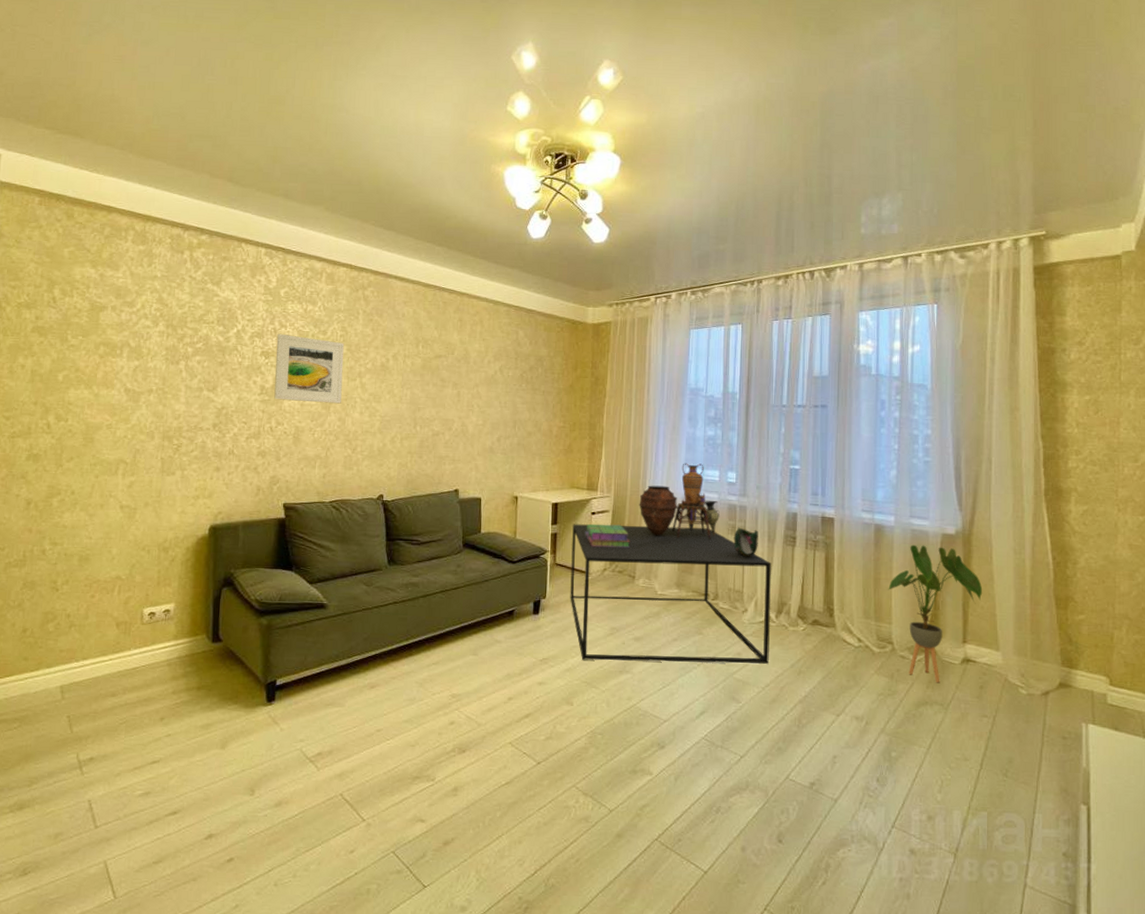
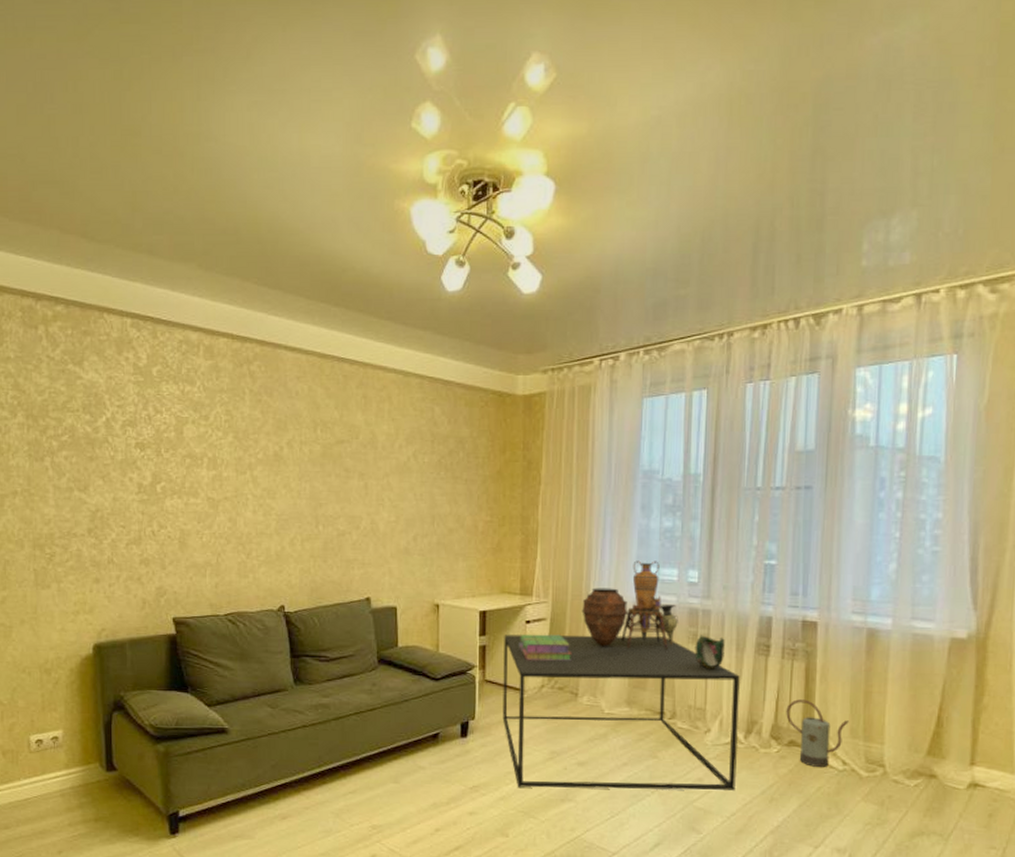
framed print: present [274,333,345,404] -> none [152,420,231,501]
watering can: none [810,584,863,644] -> present [786,699,850,767]
house plant: present [887,544,983,683] -> none [880,651,998,811]

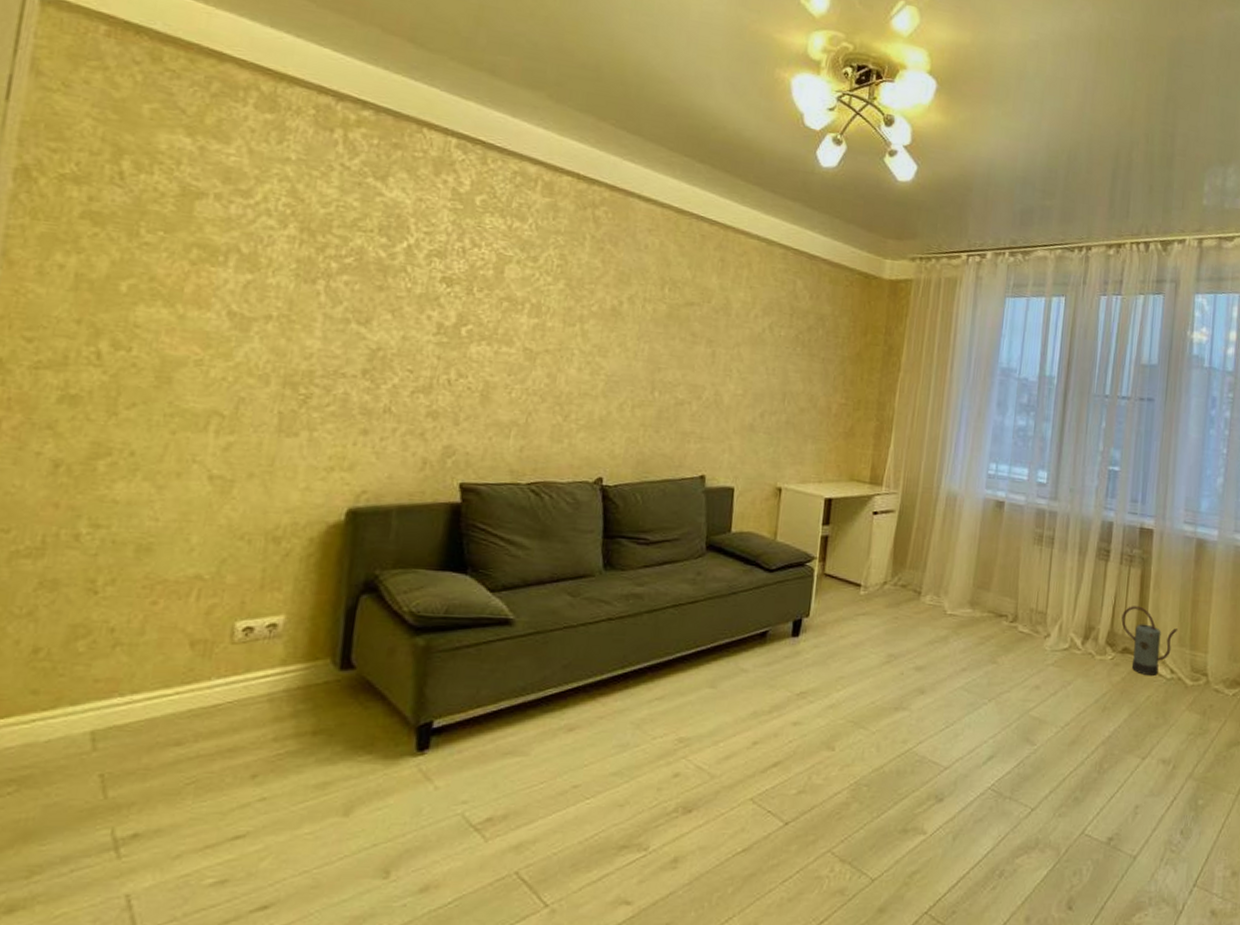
coffee table: present [502,634,740,791] -> none [839,525,1081,699]
stack of books: present [518,634,573,661] -> none [863,525,919,557]
decorative vase: present [582,560,678,650] -> none [931,457,1026,550]
decorative bowl: present [695,635,725,669] -> none [1040,536,1069,572]

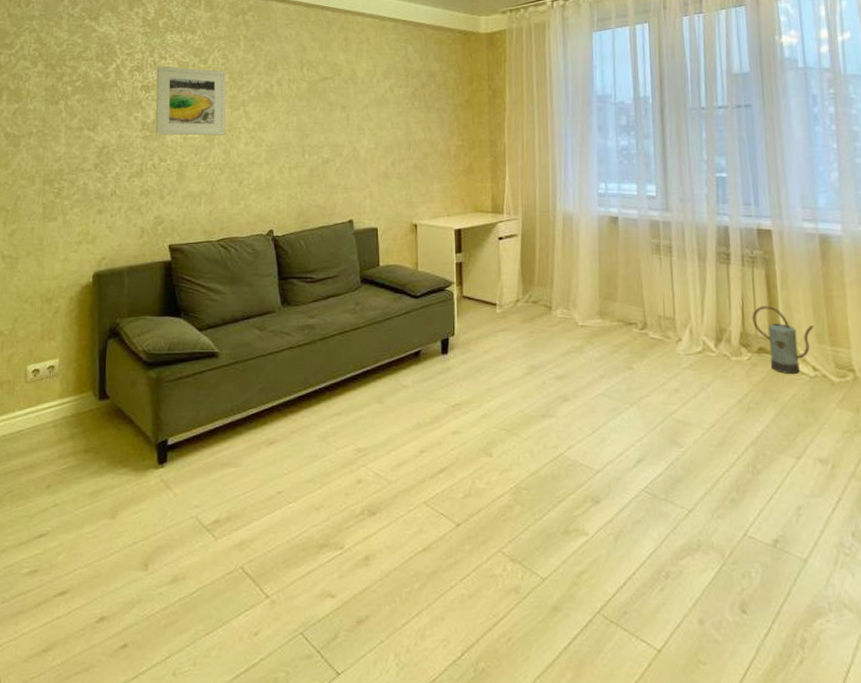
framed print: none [456,254,562,355] -> present [155,65,226,136]

